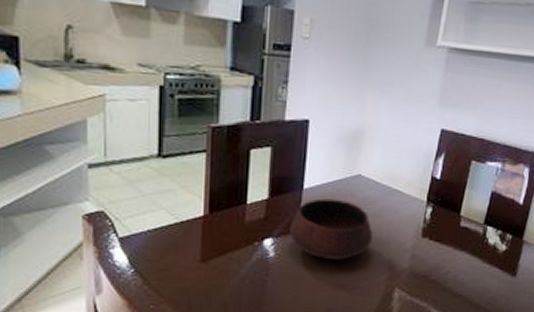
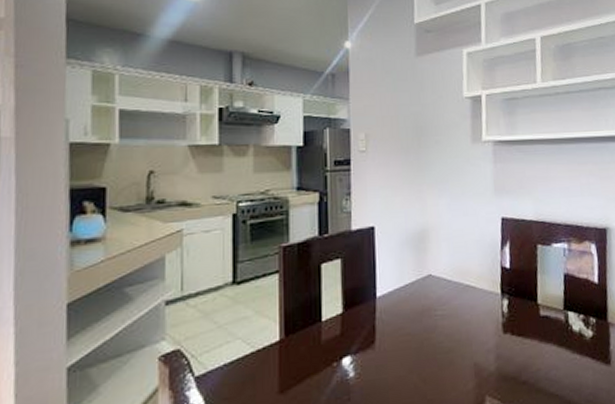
bowl: present [290,198,373,260] -> none [367,303,453,372]

